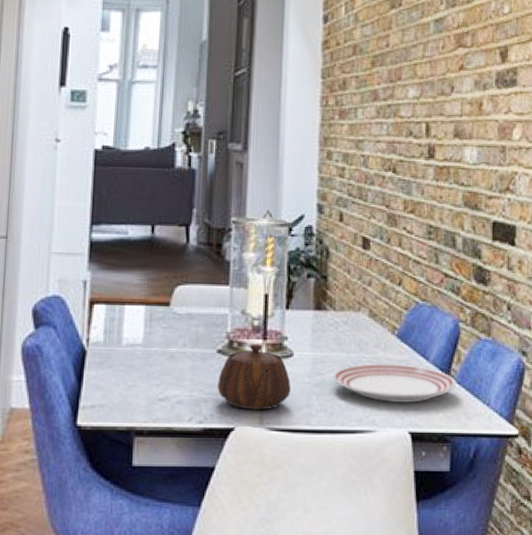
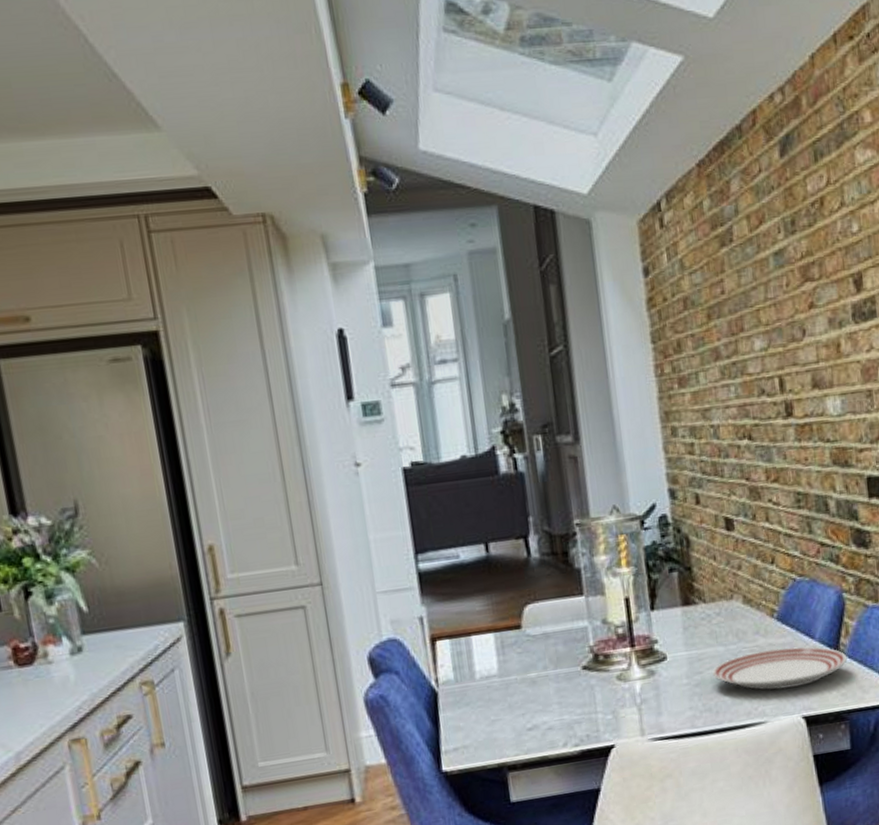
teapot: present [218,344,291,410] -> none [588,653,670,724]

